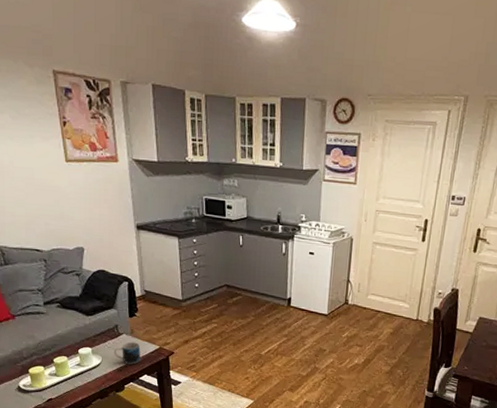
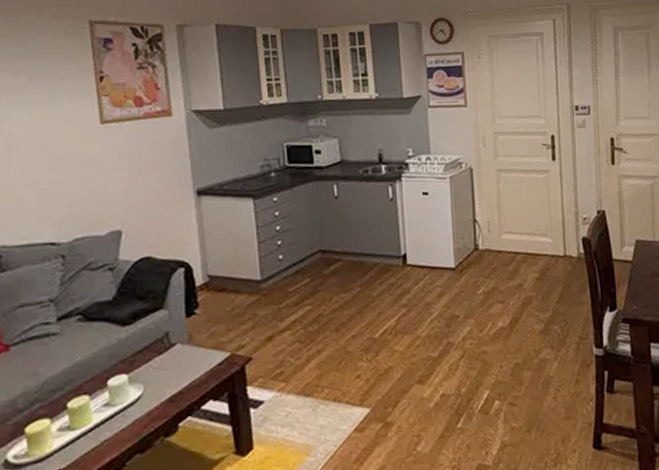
mug: present [113,342,141,365] -> none [162,352,203,389]

